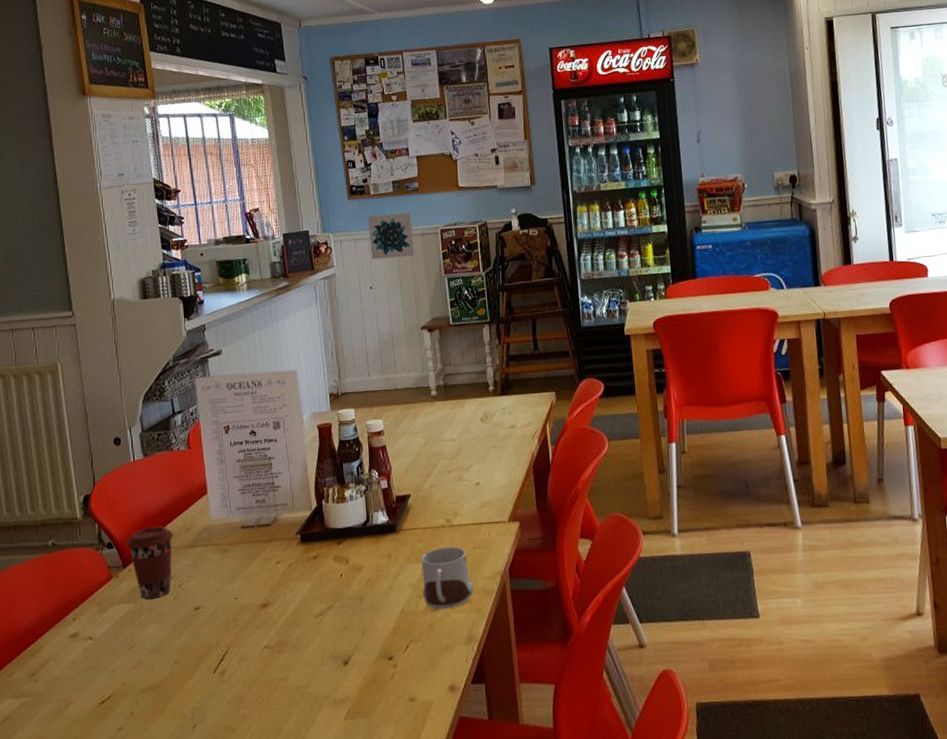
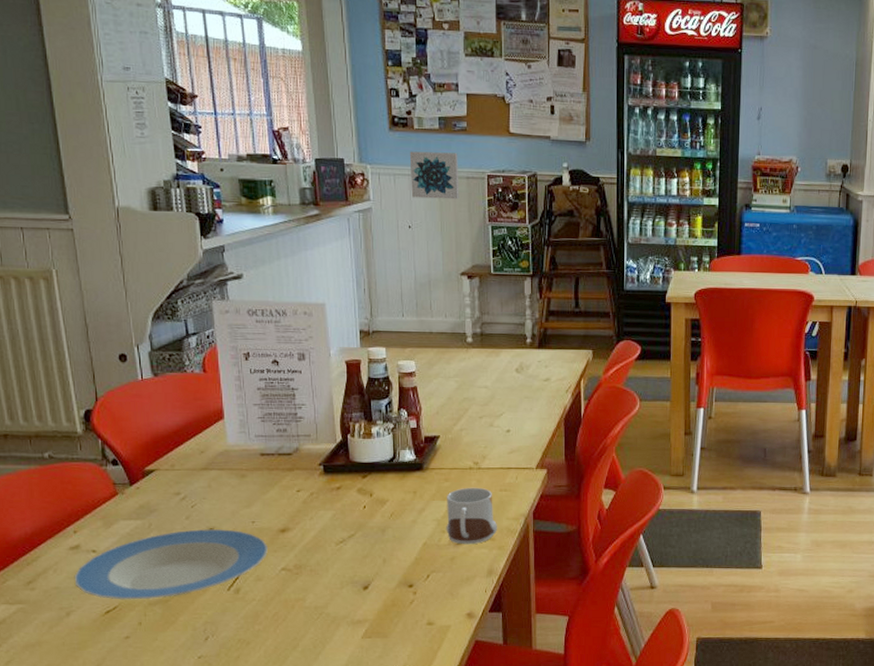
plate: none [72,608,251,689] -> present [74,529,269,600]
coffee cup: present [126,526,174,599] -> none [133,447,187,517]

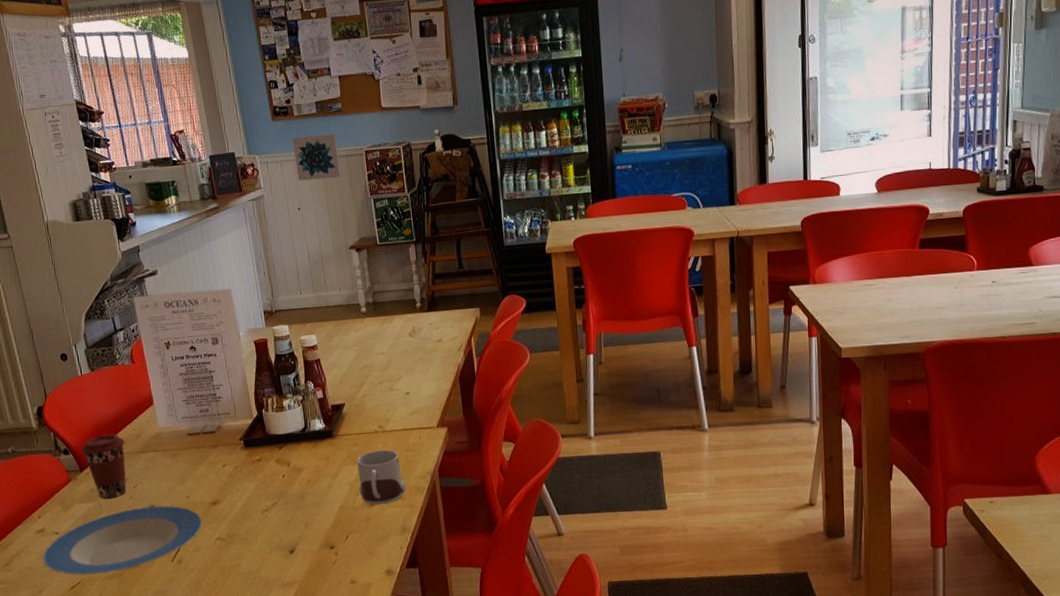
coffee cup: none [133,447,187,517] -> present [81,434,127,499]

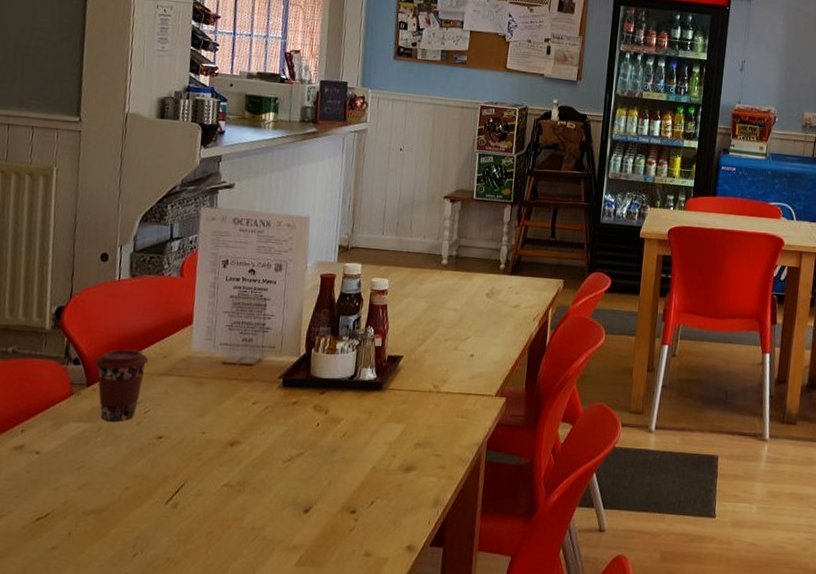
plate: present [42,505,203,576] -> none [11,436,215,509]
wall art: present [292,133,342,181] -> none [406,79,456,127]
mug: present [357,449,407,505] -> none [397,411,450,472]

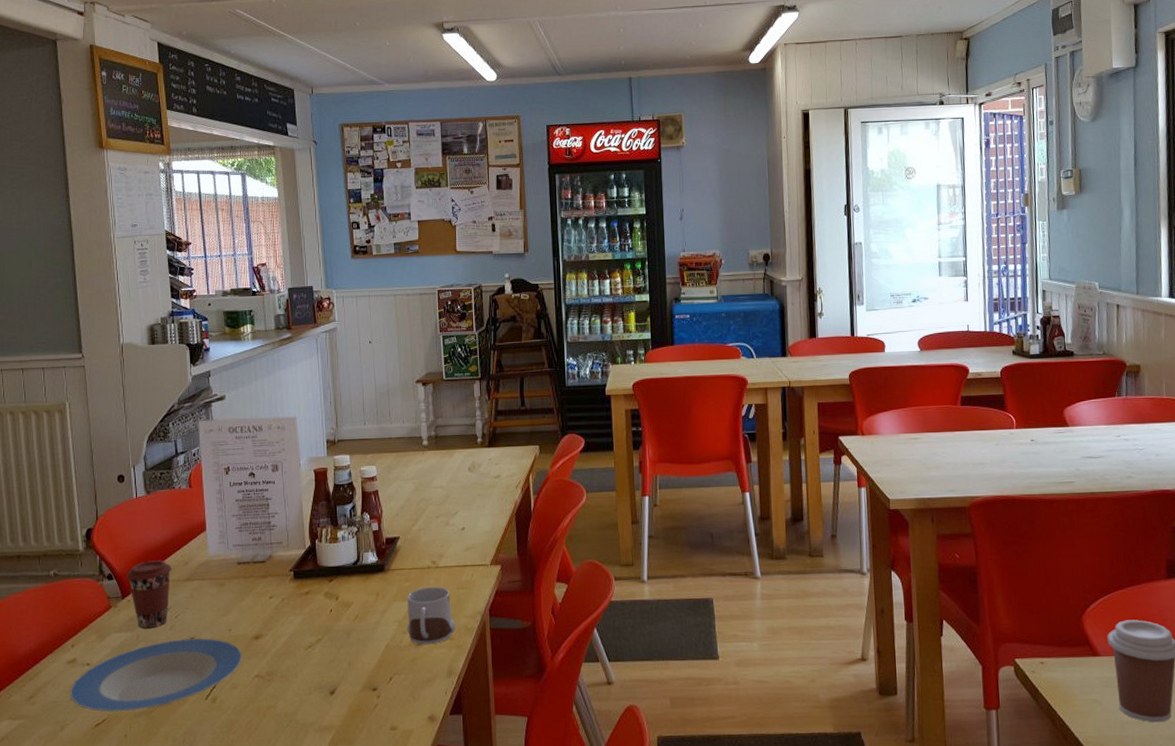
plate: none [11,436,215,509] -> present [69,638,243,713]
mug: none [397,411,450,472] -> present [407,586,456,645]

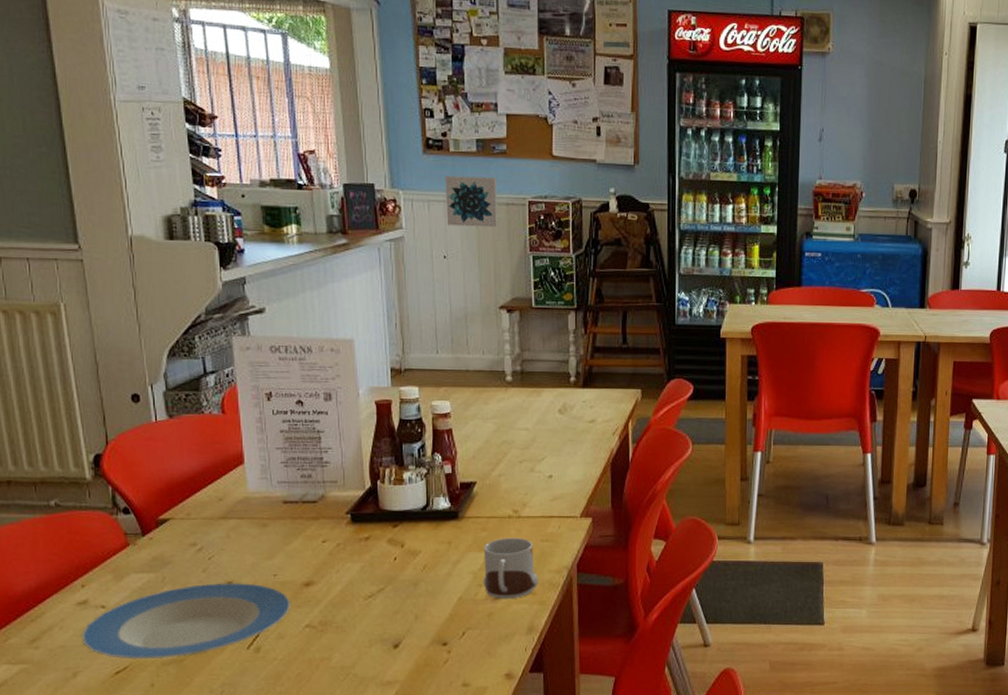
coffee cup: present [126,560,173,629] -> none [146,495,204,570]
wall art: none [369,273,414,316] -> present [444,175,498,228]

